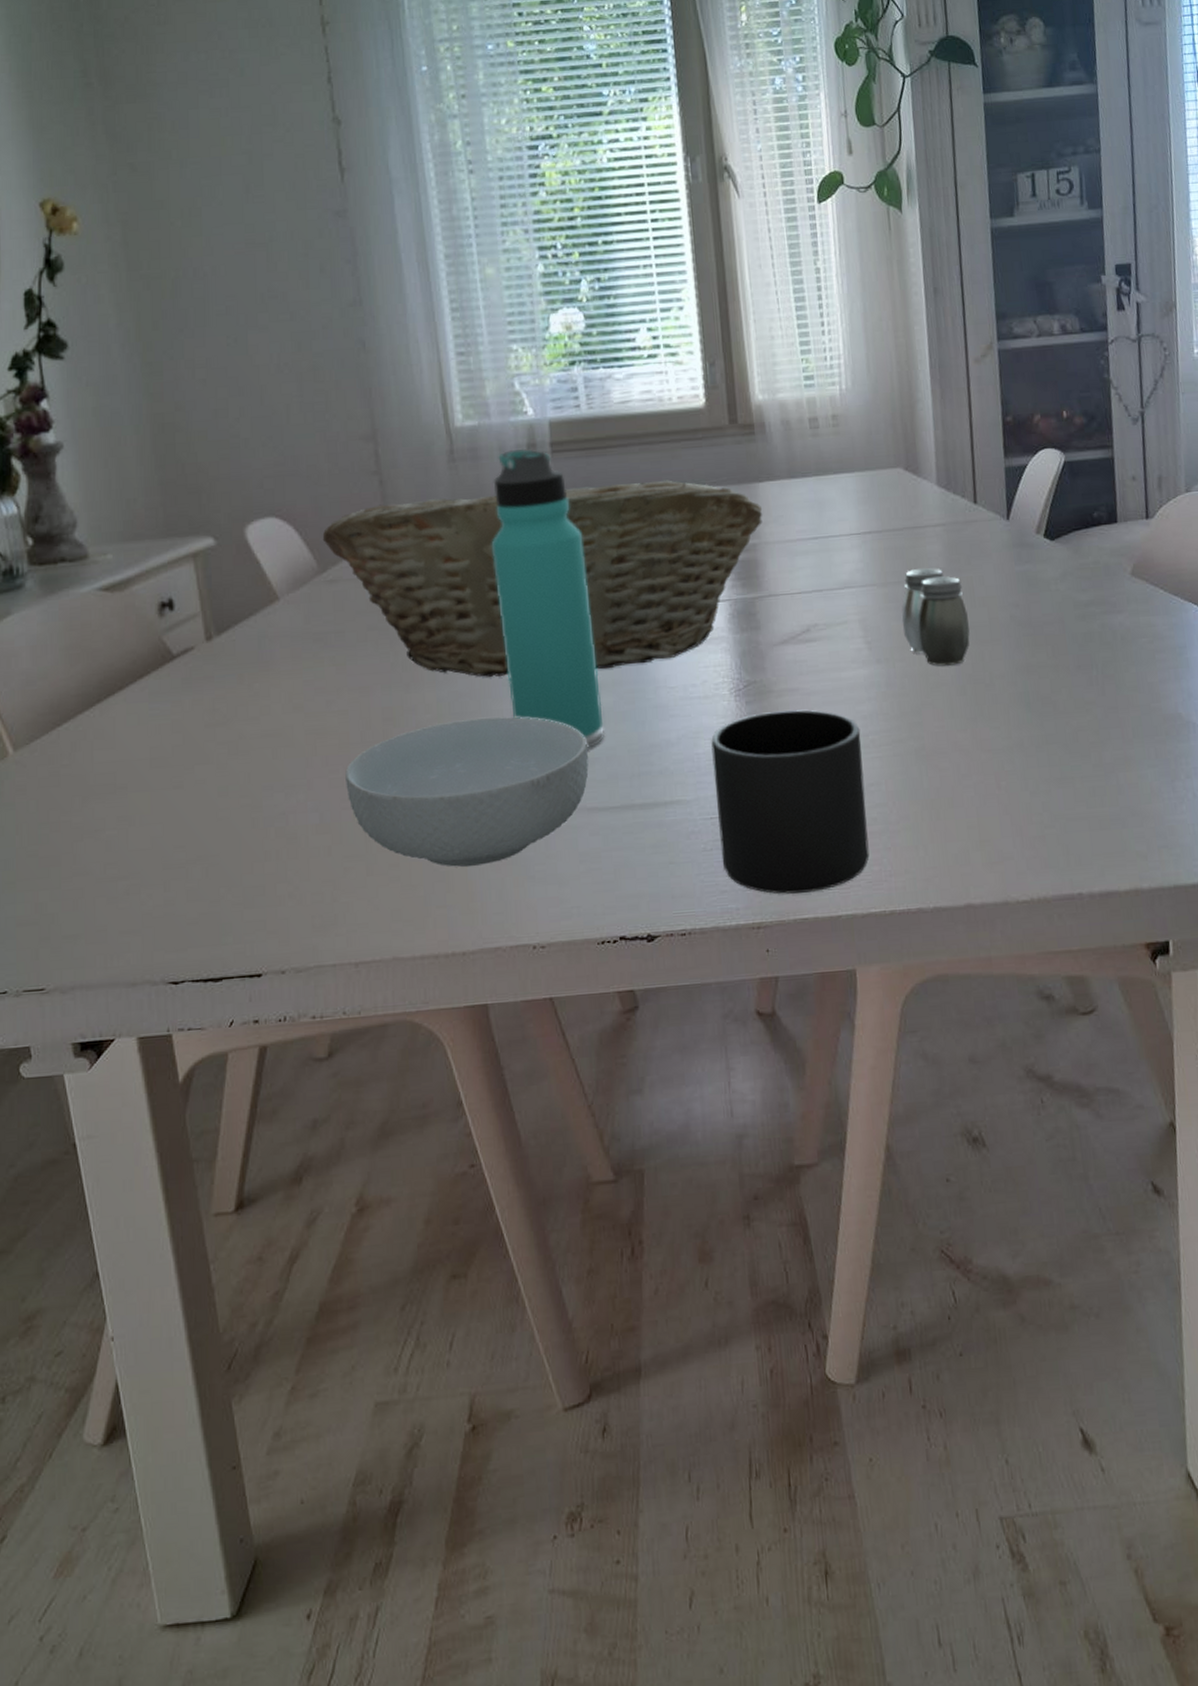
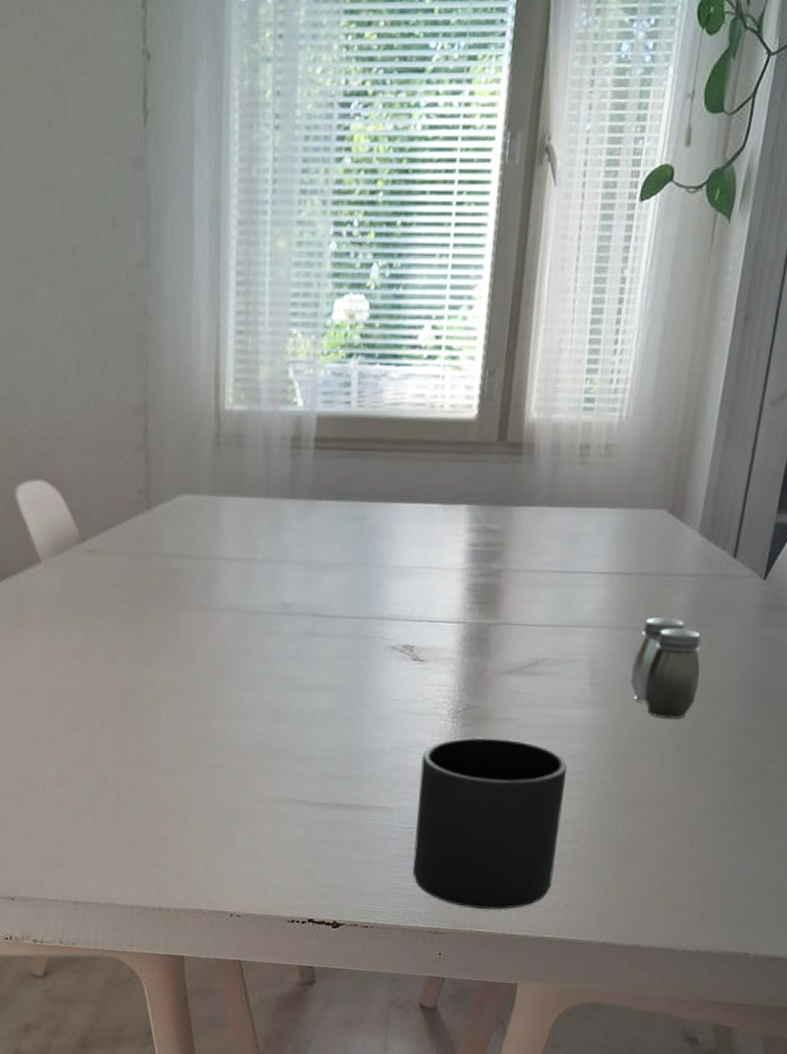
fruit basket: present [322,480,763,677] -> none [86,481,514,674]
cereal bowl: present [345,716,589,867] -> none [83,701,306,836]
thermos bottle: present [491,448,606,750] -> none [241,440,332,747]

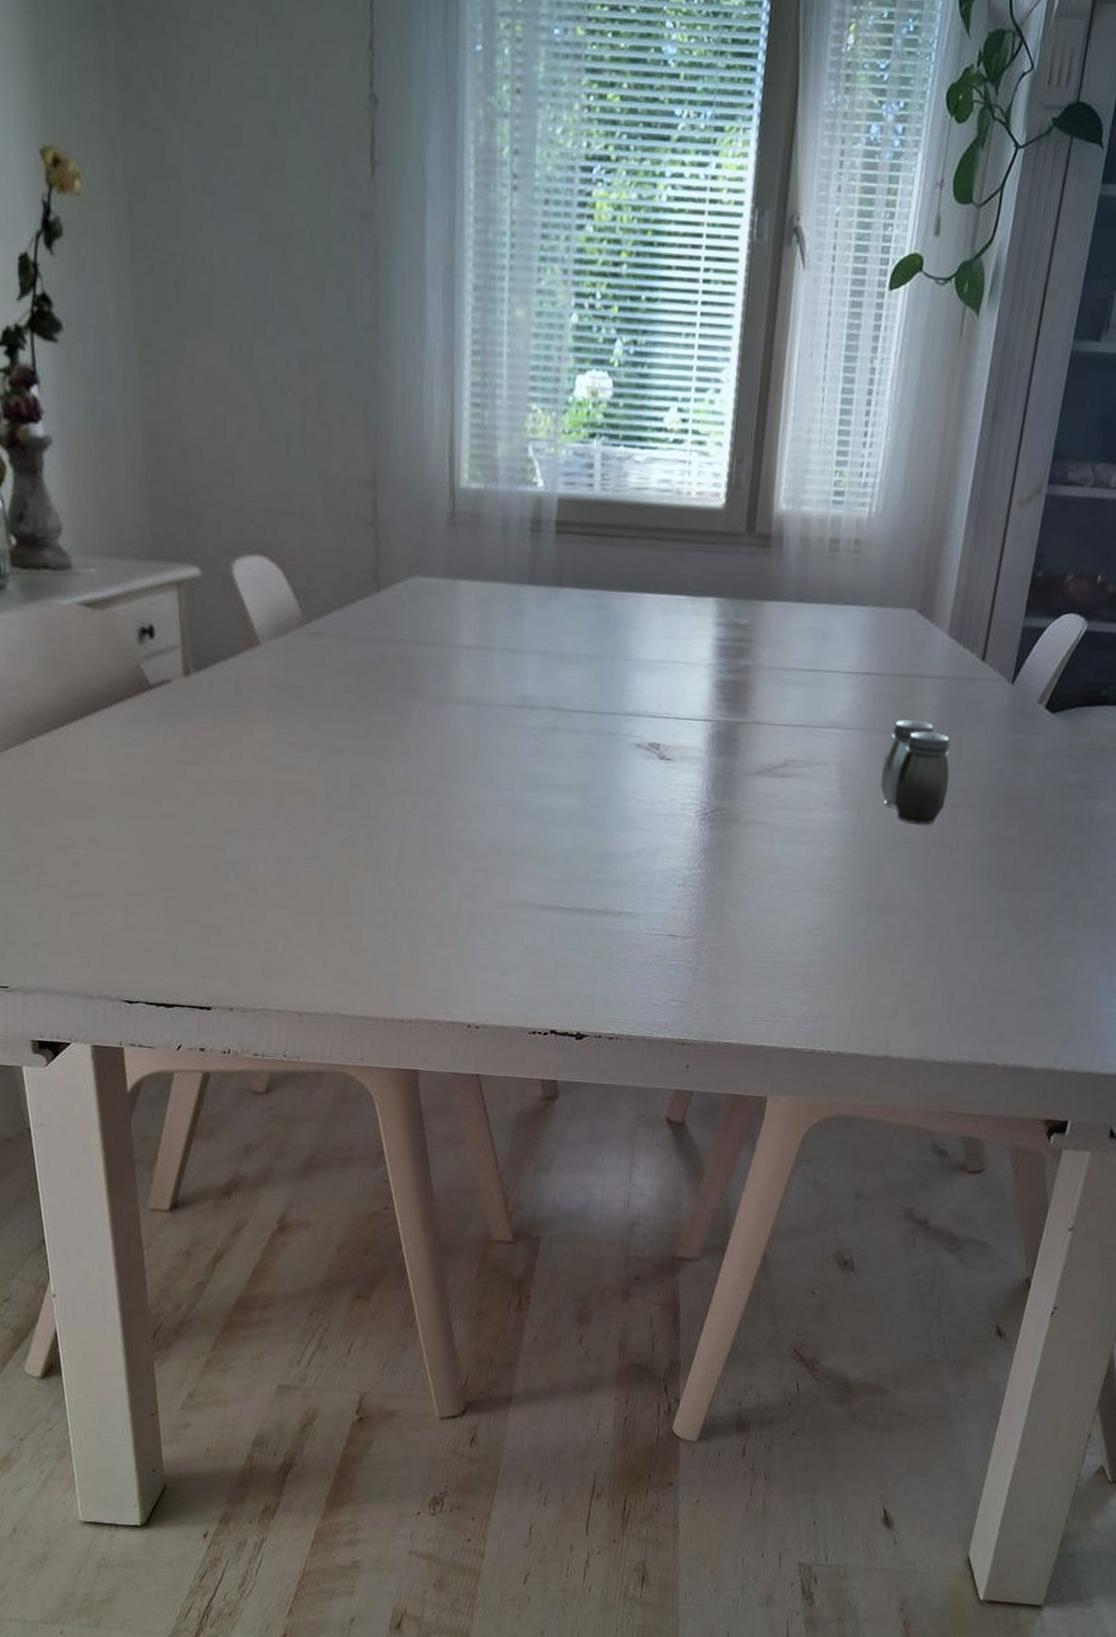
mug: present [412,737,568,910] -> none [659,840,817,1020]

